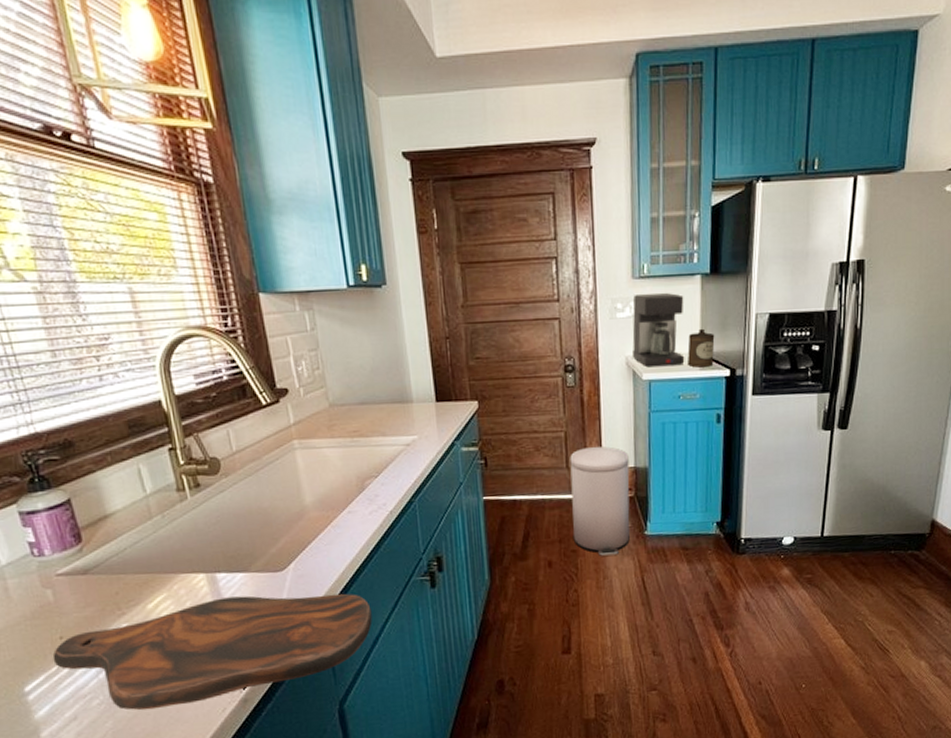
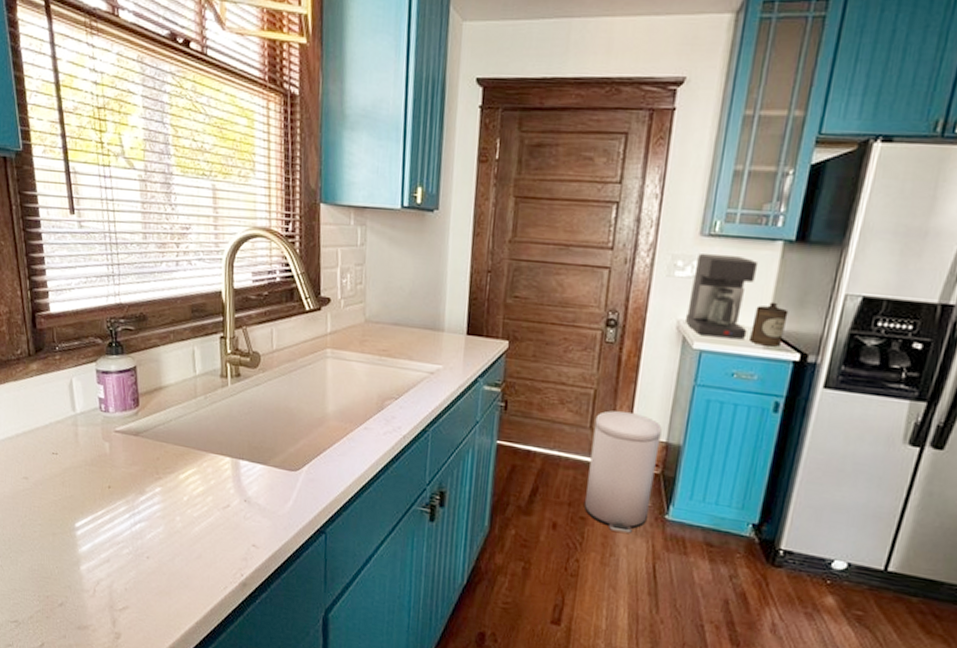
cutting board: present [52,593,373,711] -> none [100,483,370,578]

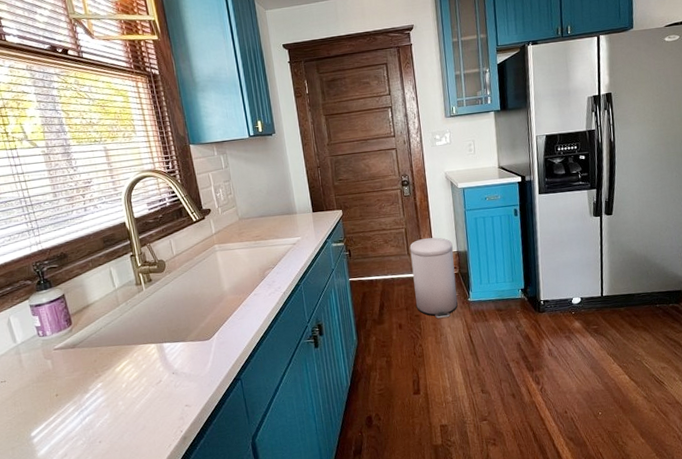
coffee maker: present [684,254,759,339] -> none [447,125,488,178]
canister: present [750,301,789,347] -> none [489,149,509,177]

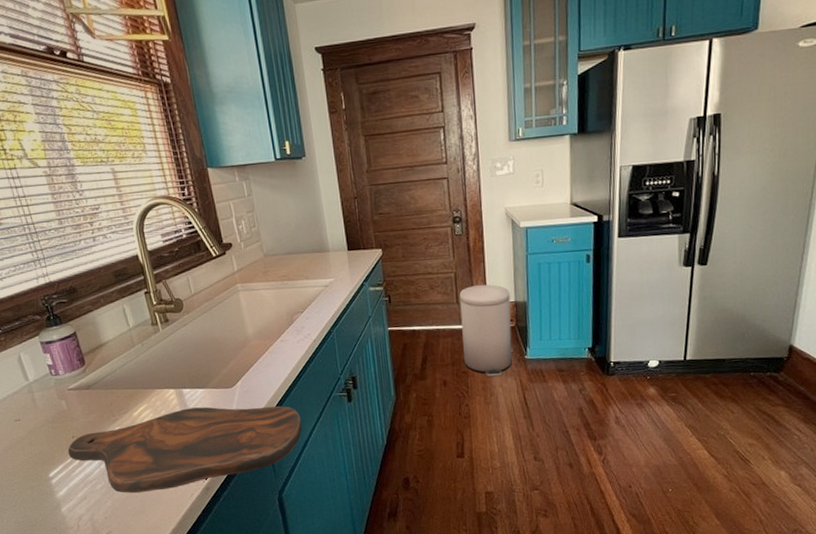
cutting board: none [51,354,274,448] -> present [67,405,303,494]

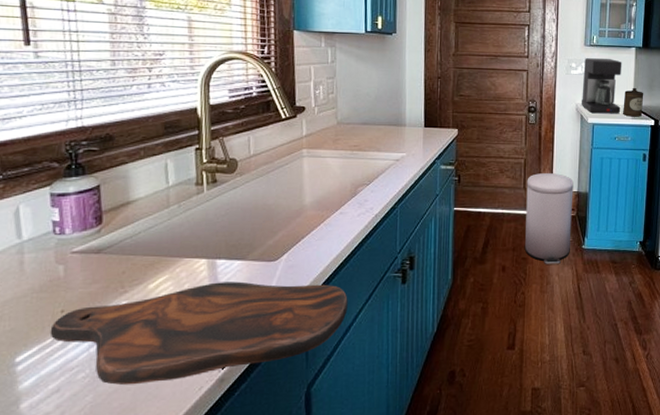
coffee maker: none [510,152,557,216] -> present [581,58,622,113]
canister: none [559,181,583,215] -> present [623,87,644,117]

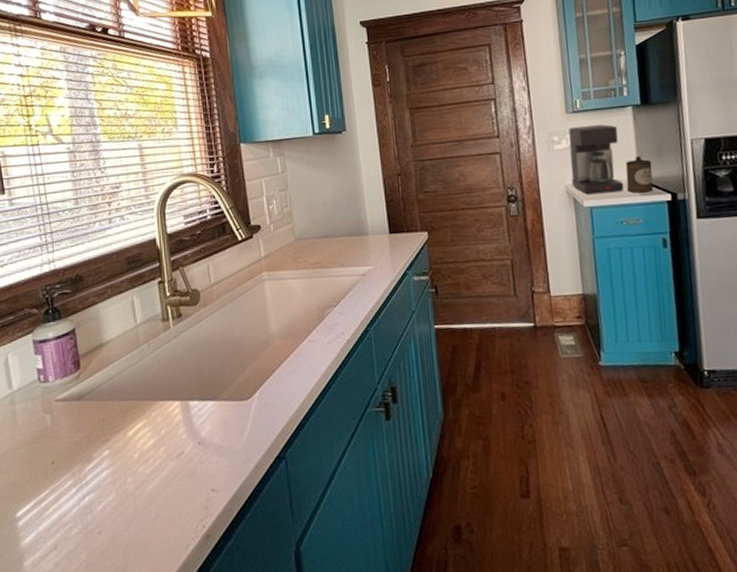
cutting board: present [50,281,348,386] -> none [43,424,330,543]
pedal bin: present [524,172,574,265] -> none [517,273,584,390]

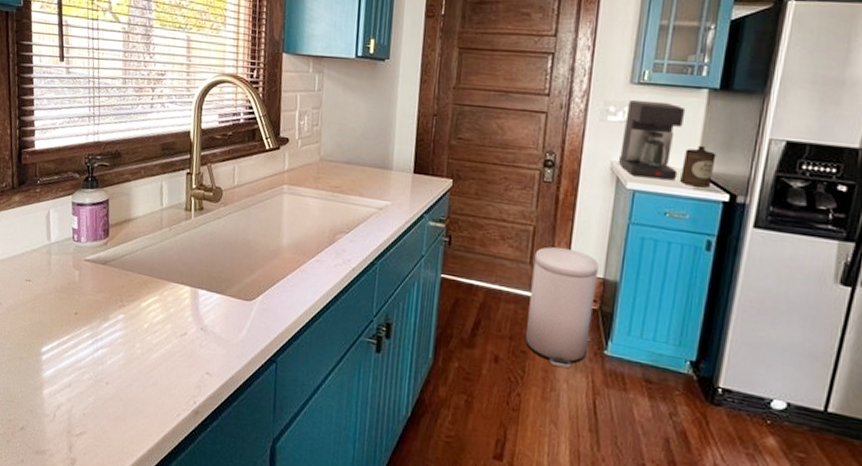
pedal bin: none [517,273,584,390] -> present [524,246,599,369]

